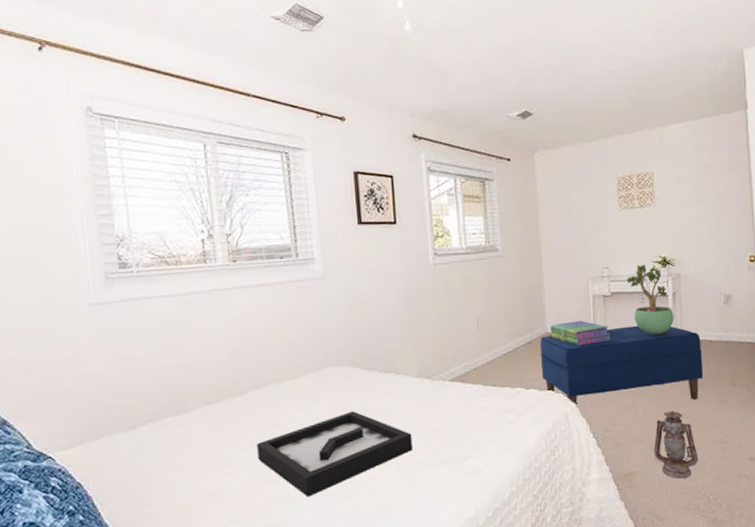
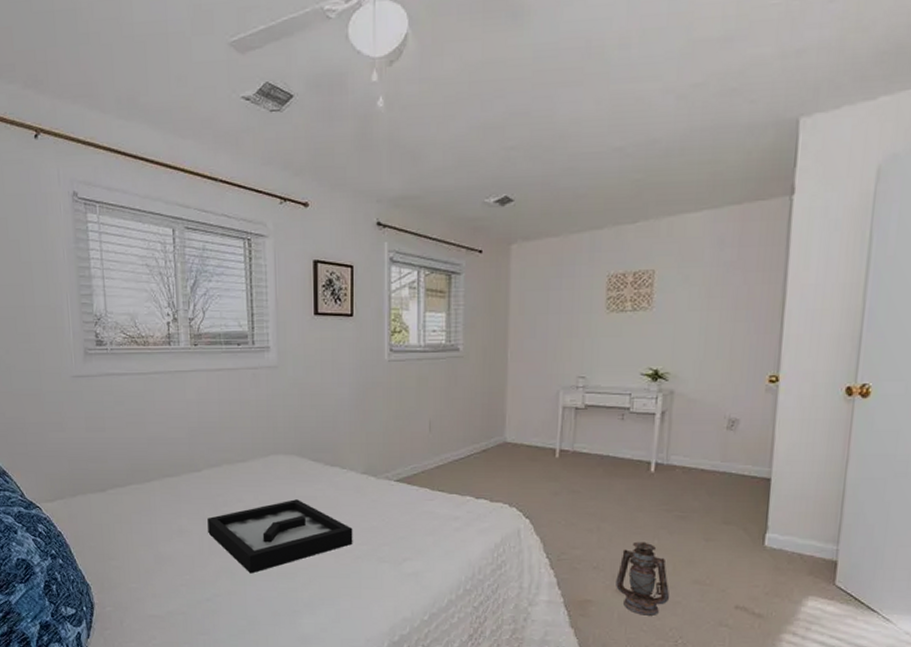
bench: present [540,325,704,404] -> none [495,444,691,534]
stack of books: present [549,320,611,347] -> none [507,433,580,461]
potted plant: present [626,264,674,335] -> none [605,376,660,457]

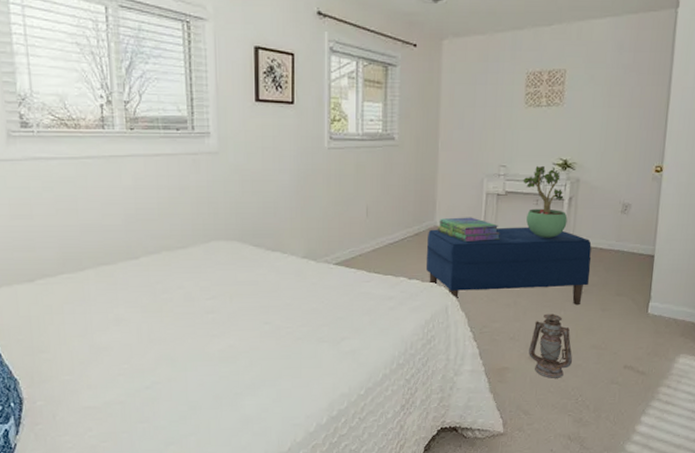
decorative tray: present [207,499,353,574] -> none [146,284,294,360]
bench: none [495,444,691,534] -> present [426,227,592,306]
stack of books: none [507,433,580,461] -> present [437,217,500,243]
potted plant: none [605,376,660,457] -> present [523,165,568,238]

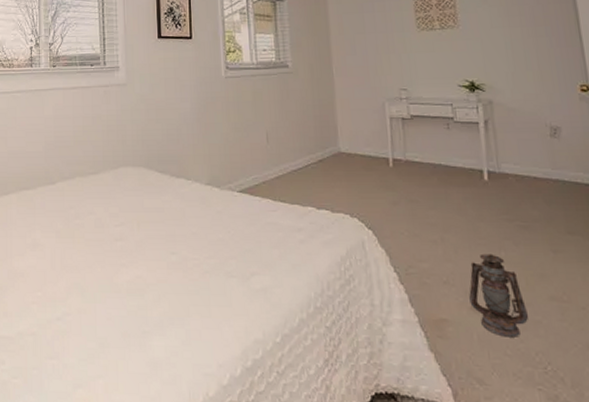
bench: present [426,227,592,306] -> none [332,152,529,245]
stack of books: present [437,217,500,243] -> none [342,142,413,170]
potted plant: present [523,165,568,238] -> none [428,87,488,165]

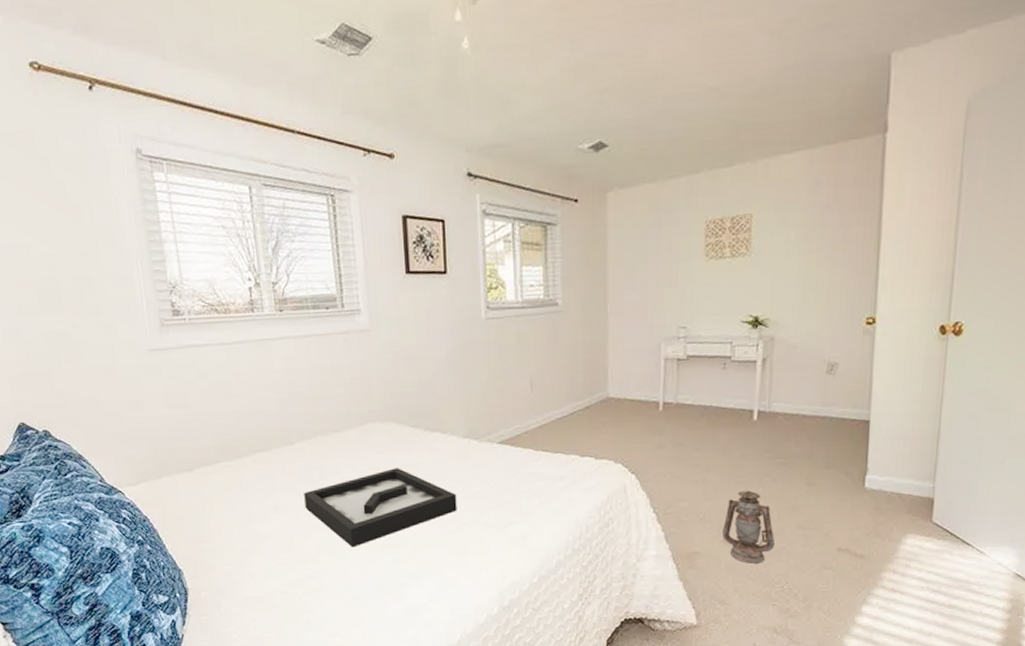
decorative tray: none [60,211,200,290] -> present [304,468,457,548]

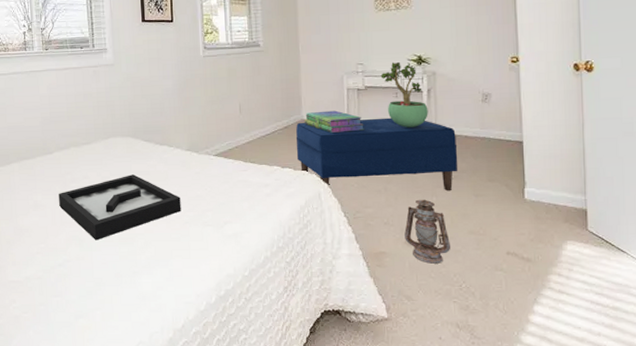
bench: none [599,394,793,481] -> present [296,117,458,191]
stack of books: none [610,386,683,414] -> present [304,110,364,134]
potted plant: none [707,324,762,406] -> present [380,62,428,128]

